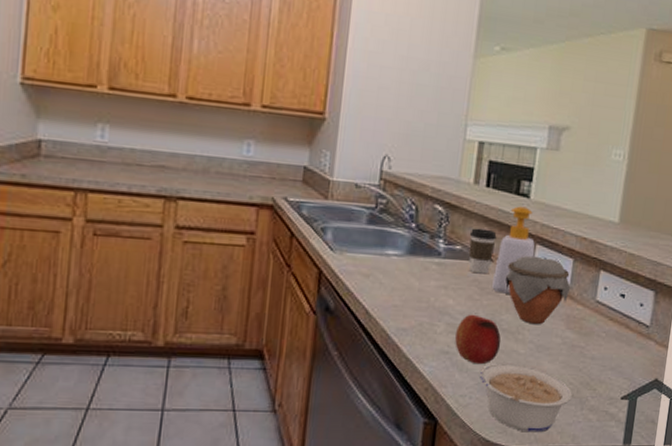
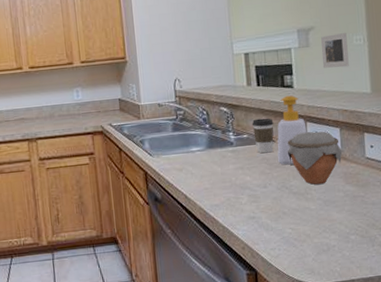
fruit: present [455,314,501,365] -> none [257,185,295,223]
legume: present [479,363,572,433] -> none [282,217,363,271]
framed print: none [569,141,606,186] -> present [321,33,349,68]

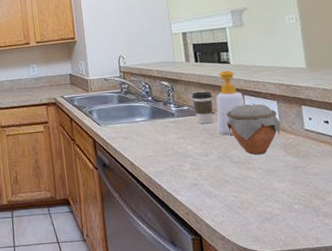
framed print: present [321,33,349,68] -> none [254,13,283,45]

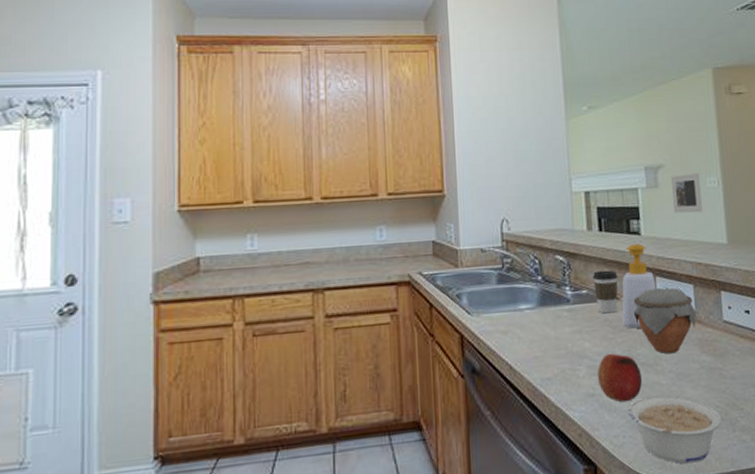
fruit: none [199,154,237,191] -> present [597,353,643,402]
legume: none [225,186,306,239] -> present [627,395,722,464]
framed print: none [254,13,283,45] -> present [671,173,703,213]

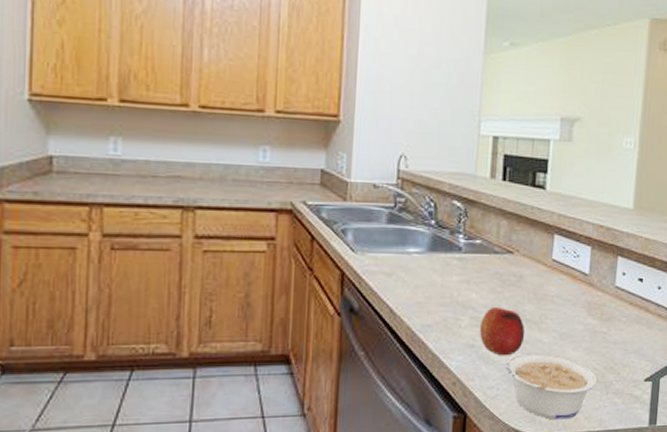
coffee cup: present [592,270,618,314] -> none [488,221,515,267]
soap bottle: present [622,243,656,329] -> none [513,198,554,285]
jar: present [633,287,696,354] -> none [525,245,589,314]
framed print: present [671,173,703,213] -> none [583,131,617,174]

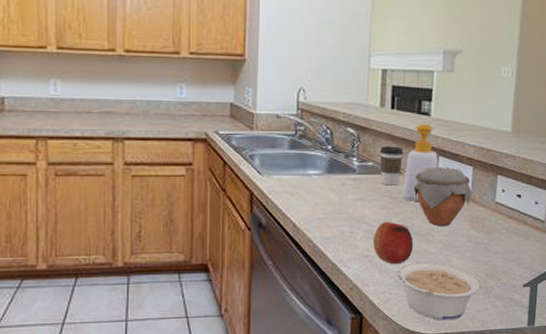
coffee cup: none [488,221,515,267] -> present [379,146,404,186]
soap bottle: none [513,198,554,285] -> present [403,124,438,201]
jar: none [525,245,589,314] -> present [413,166,471,227]

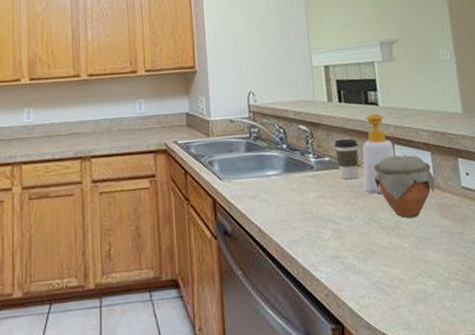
fruit: present [373,221,414,265] -> none [341,217,385,264]
legume: present [396,261,480,321] -> none [371,258,464,326]

